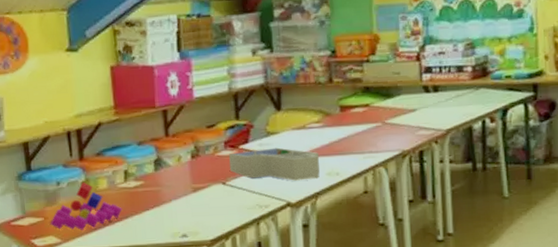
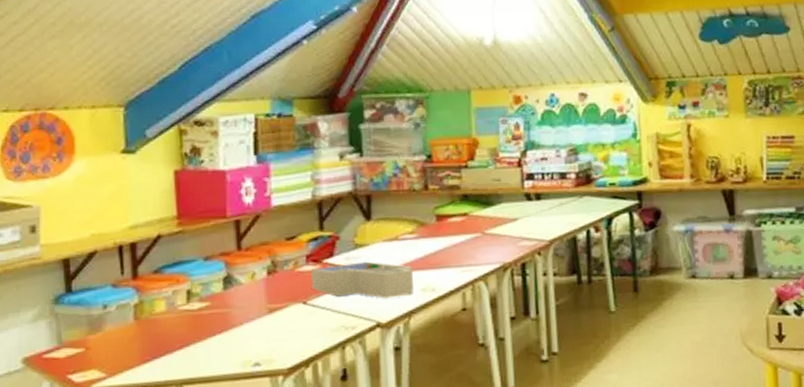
toy blocks: present [50,181,122,231] -> none [93,304,183,363]

